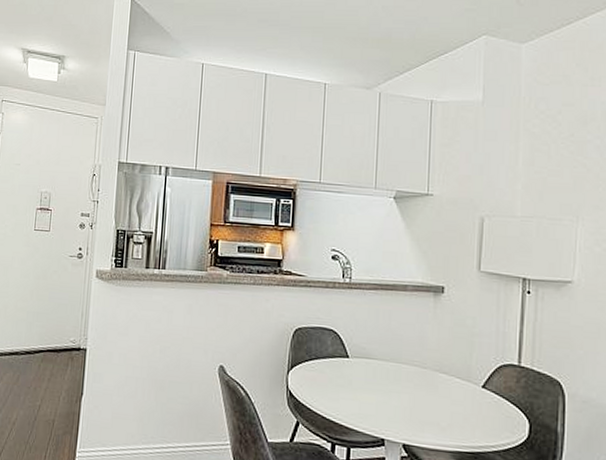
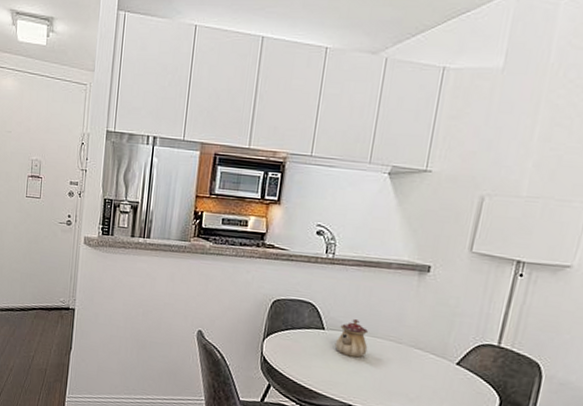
teapot: none [360,345,394,386] -> present [334,319,369,358]

